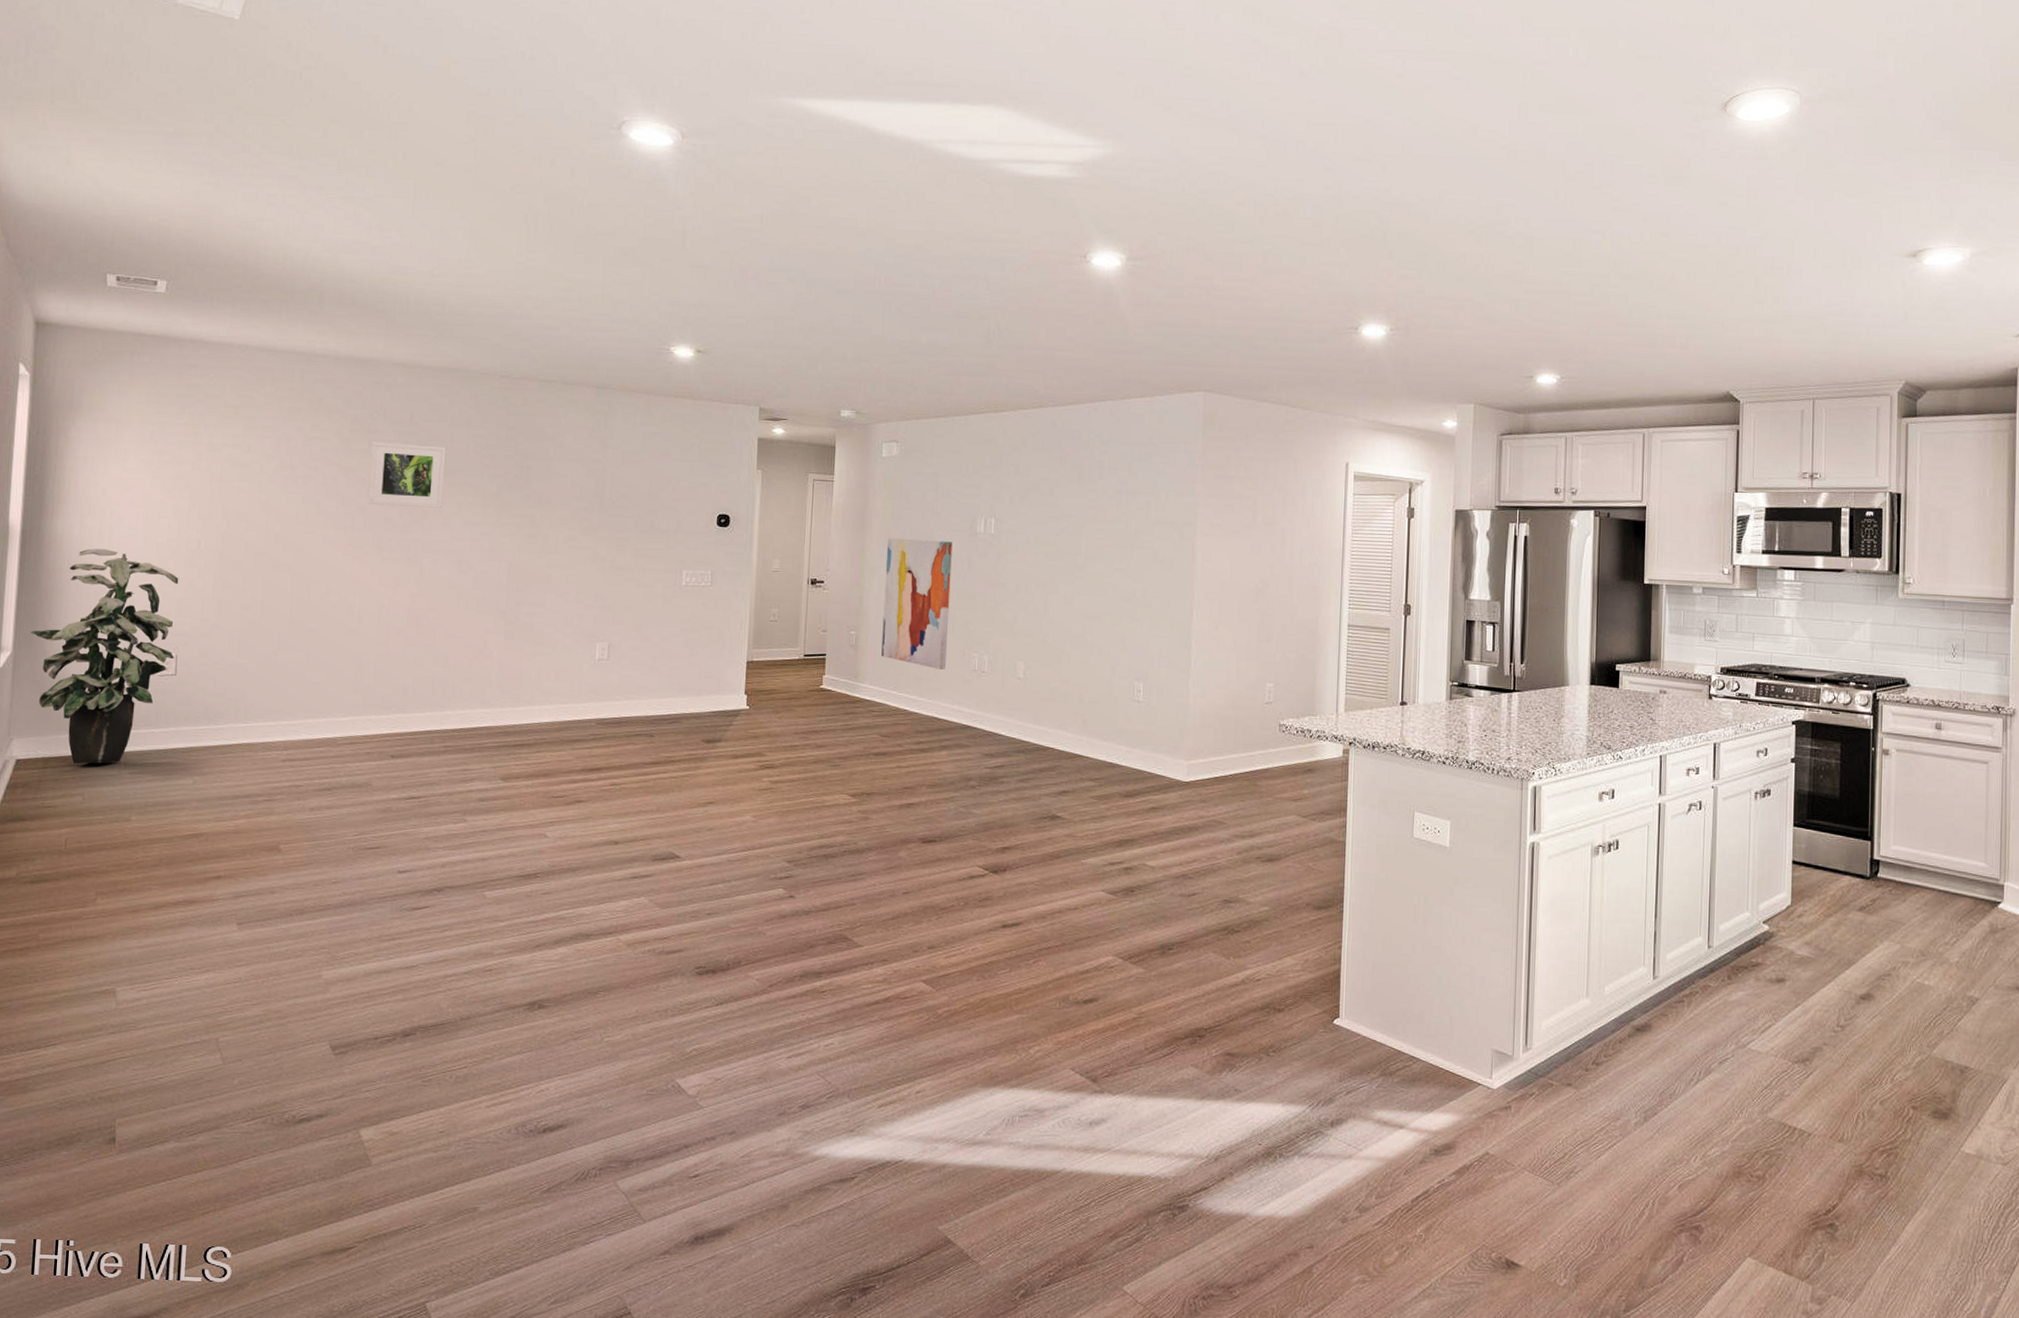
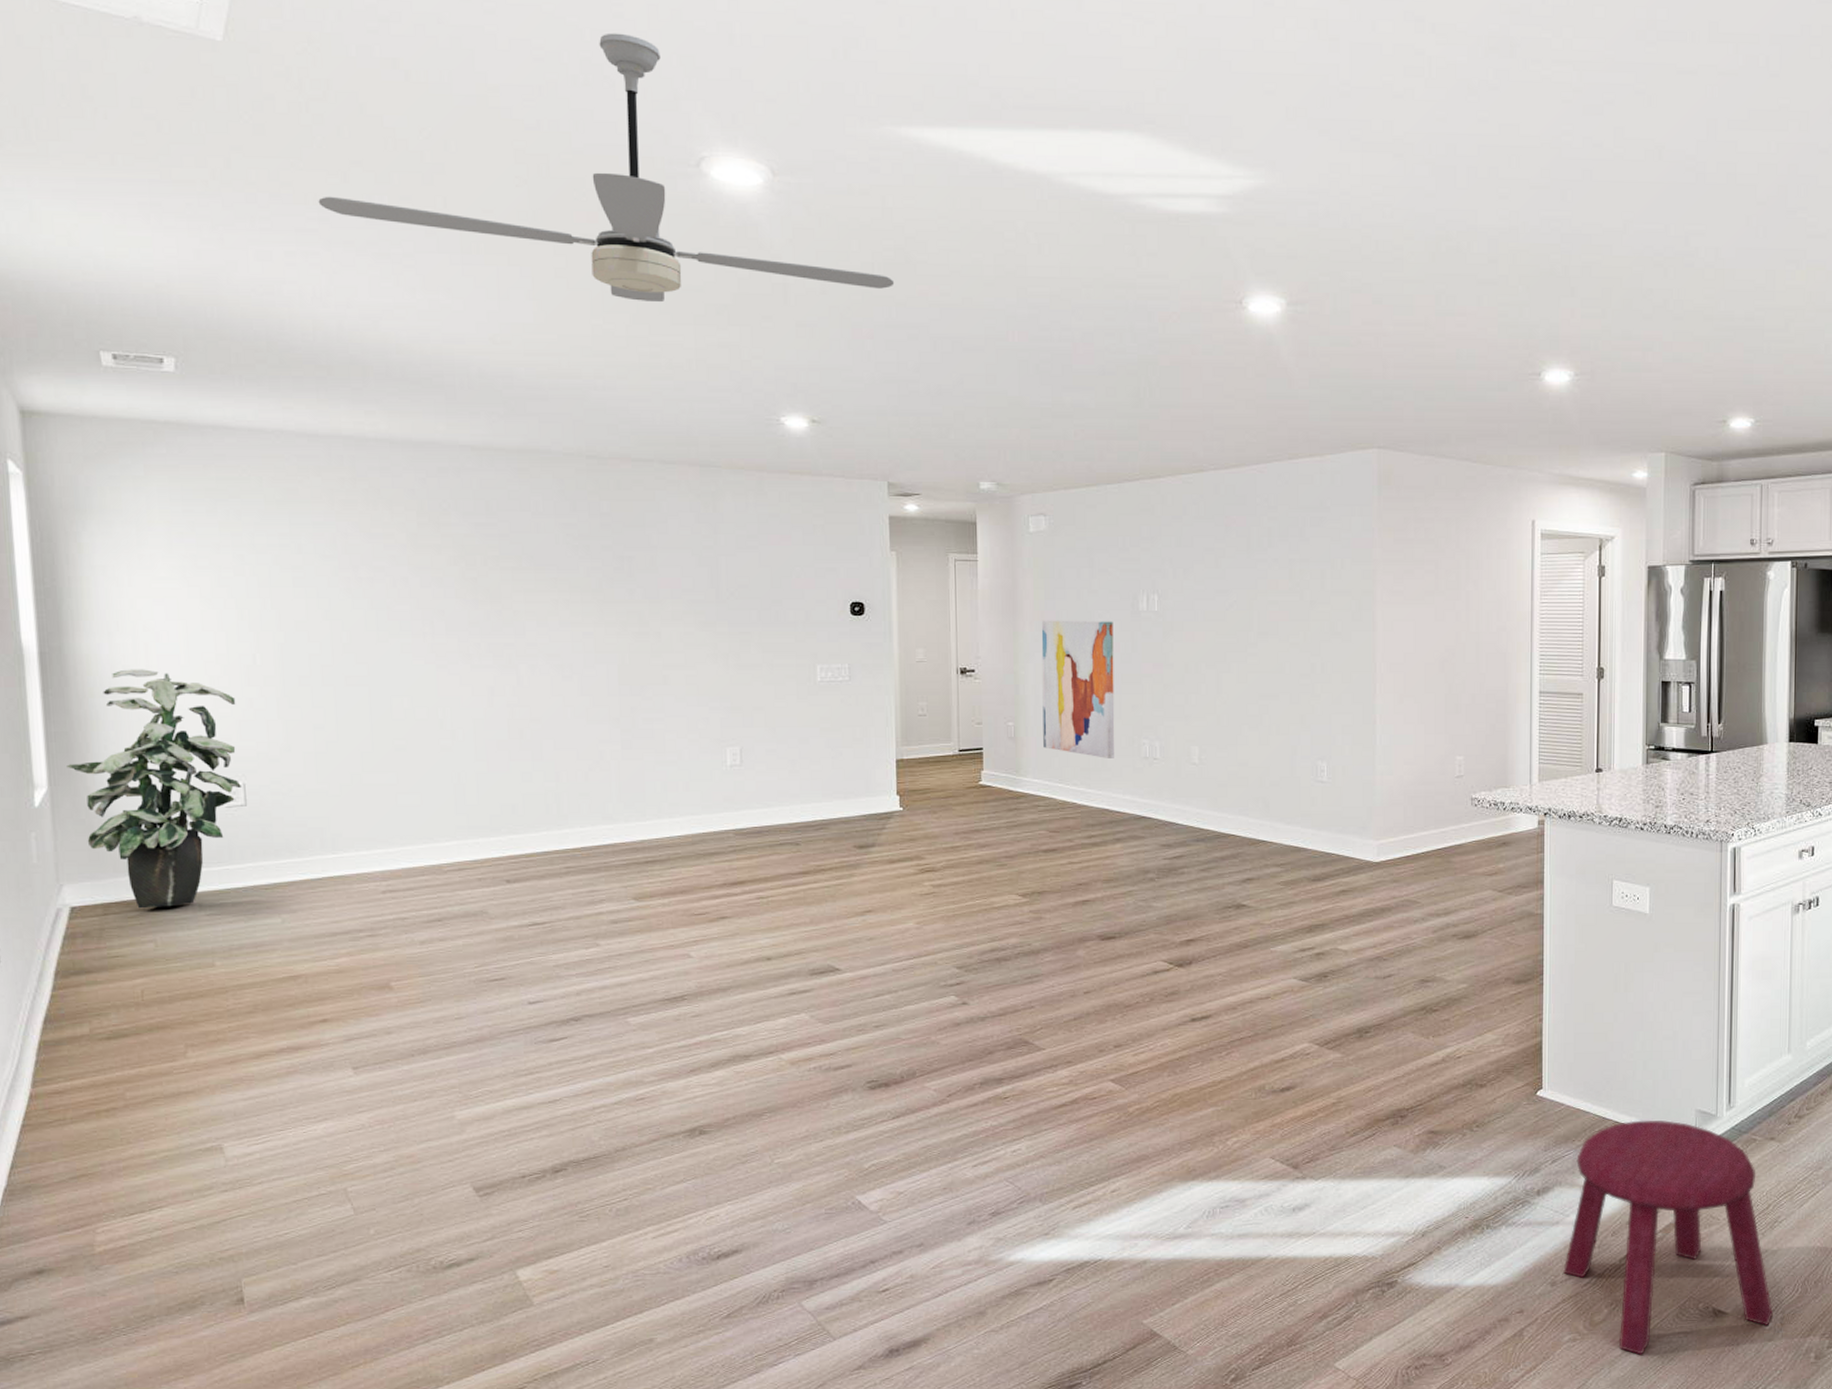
ceiling fan: none [300,16,780,245] -> present [318,32,895,303]
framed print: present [367,442,447,508] -> none [444,536,534,607]
stool: none [1354,1056,1568,1303] -> present [1563,1120,1773,1355]

